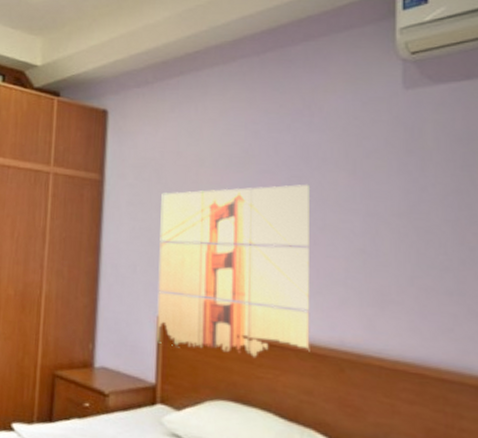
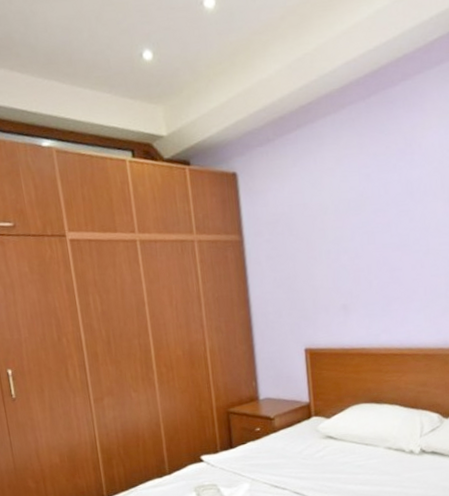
wall art: present [156,184,311,358] -> none [295,216,423,371]

